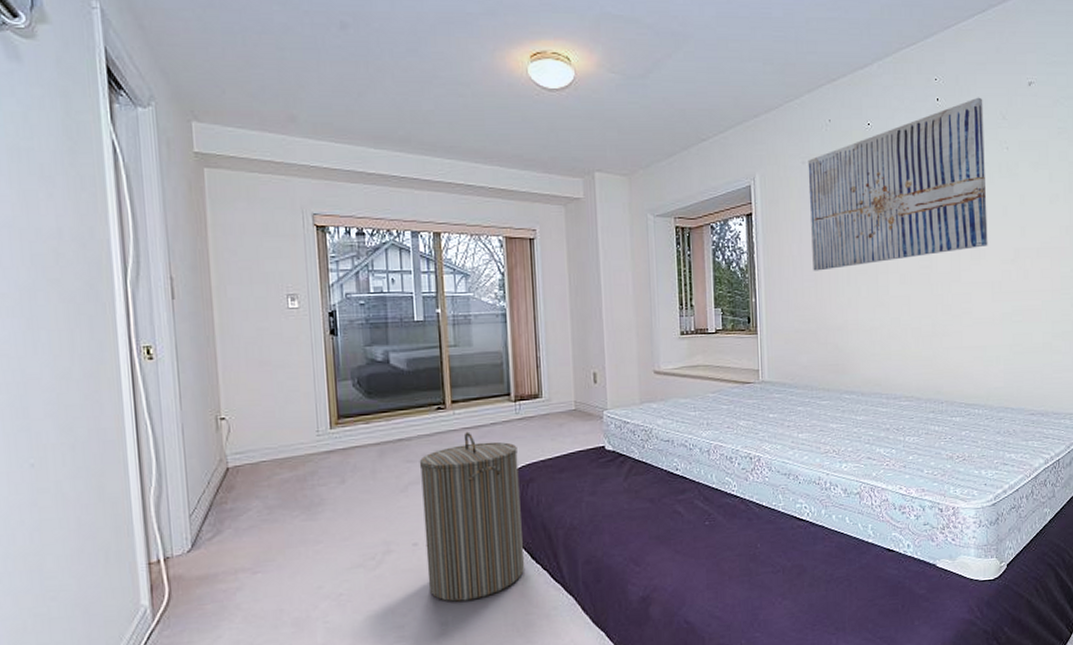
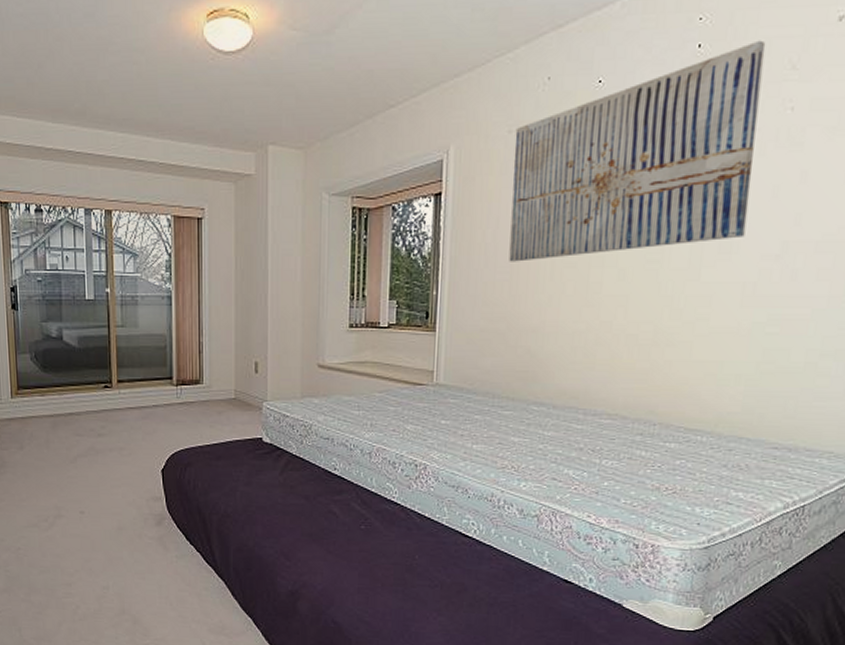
laundry hamper: present [419,431,525,602] -> none [87,411,180,570]

